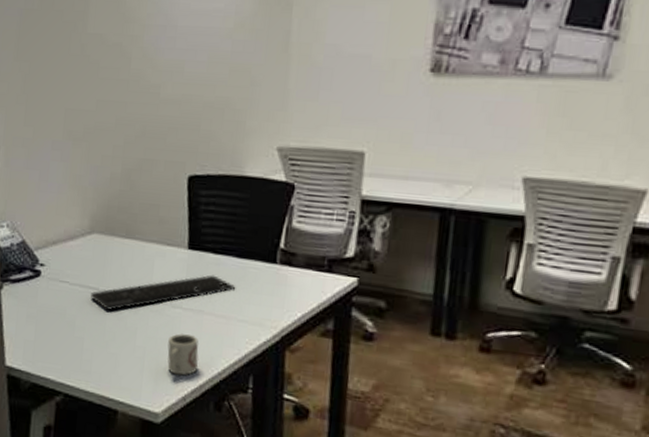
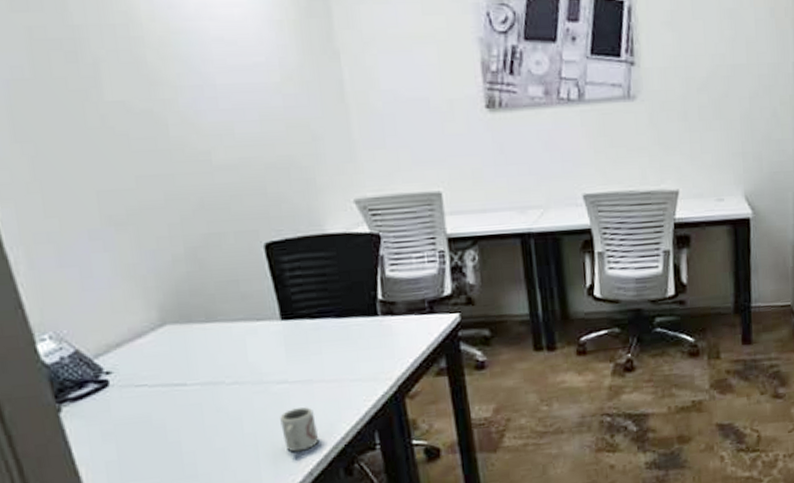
keyboard: present [91,275,236,311] -> none [178,341,342,405]

